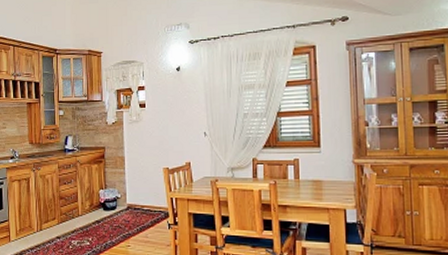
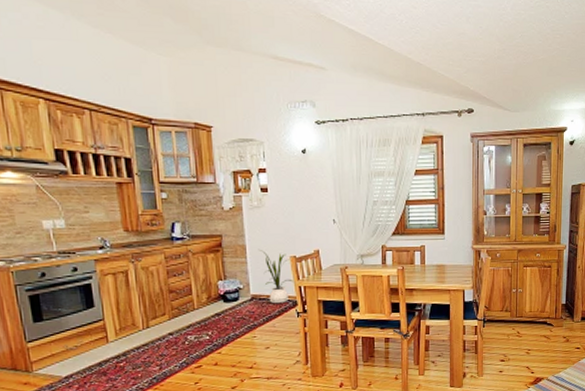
house plant: none [135,160,165,214] -> present [258,249,293,304]

